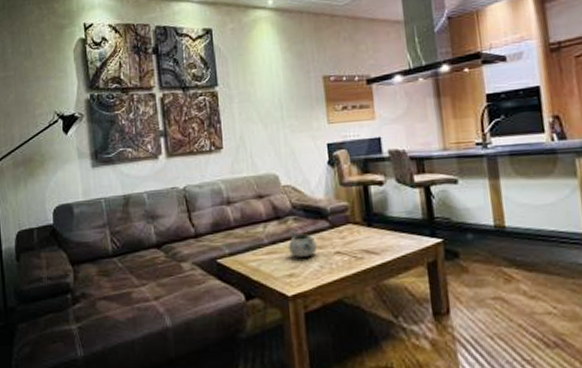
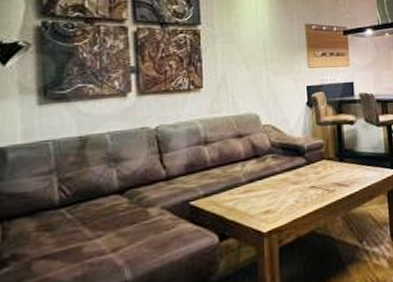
decorative bowl: present [289,230,317,257] -> none [266,167,293,194]

